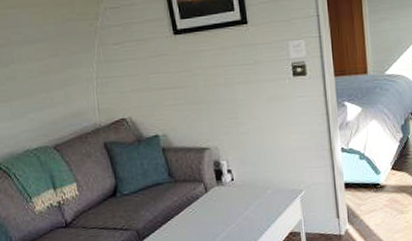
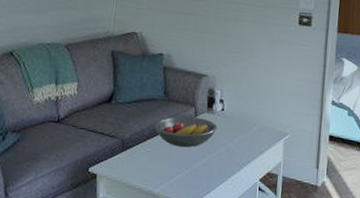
fruit bowl: none [166,192,231,226] -> present [154,116,217,148]

